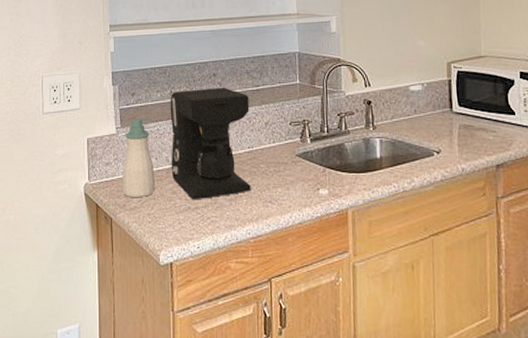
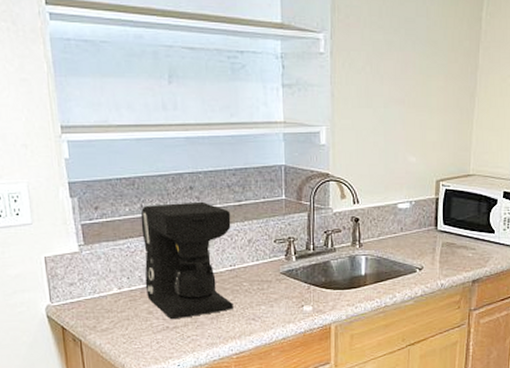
soap bottle: present [123,118,155,198] -> none [89,234,129,319]

